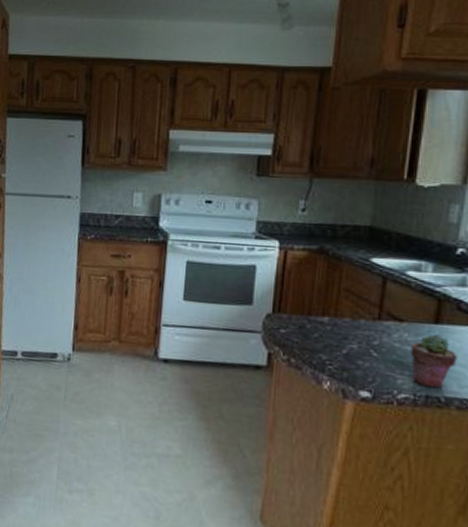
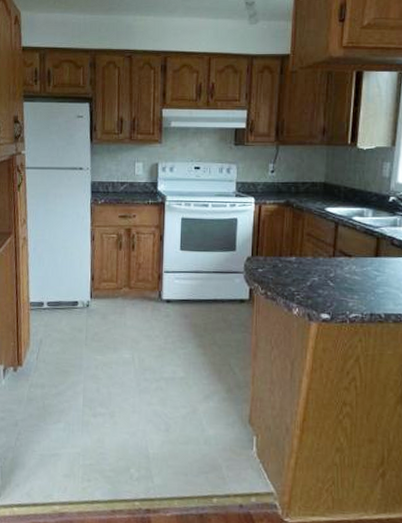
potted succulent: present [410,334,458,389] -> none [358,265,393,308]

